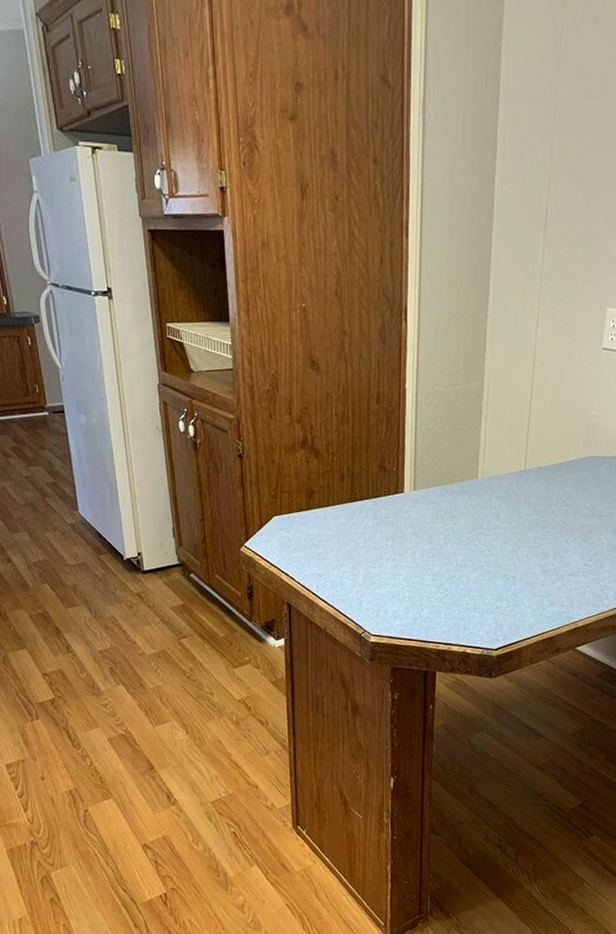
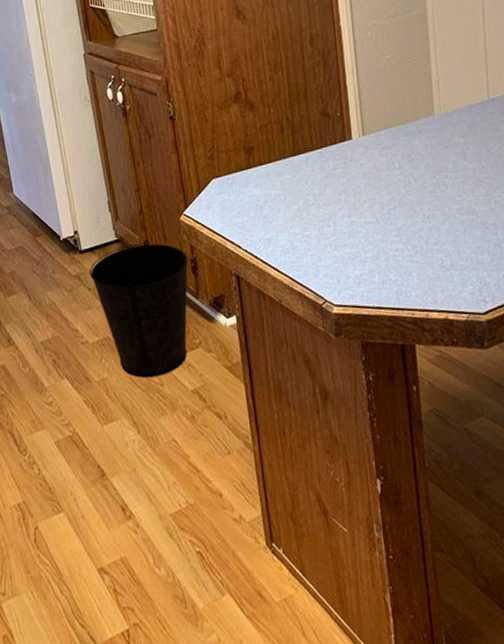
bucket: none [151,565,245,688] -> present [90,239,188,378]

